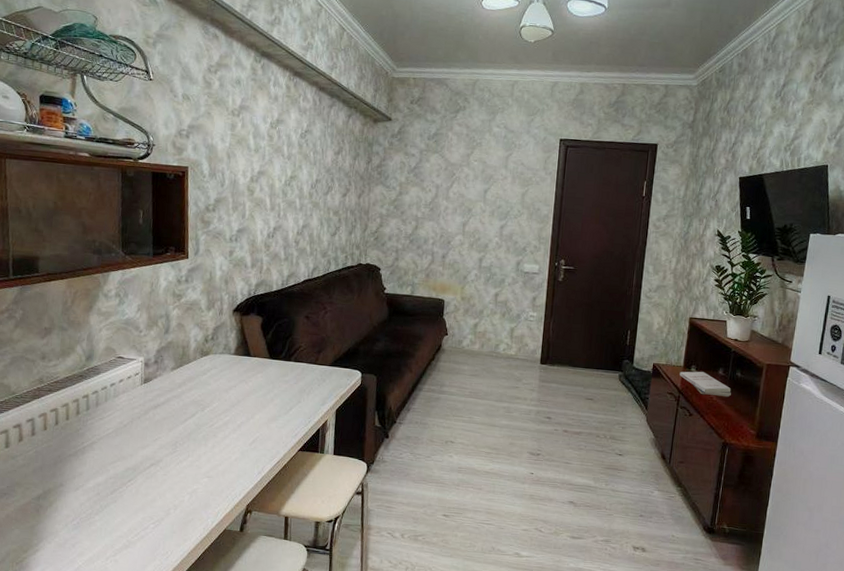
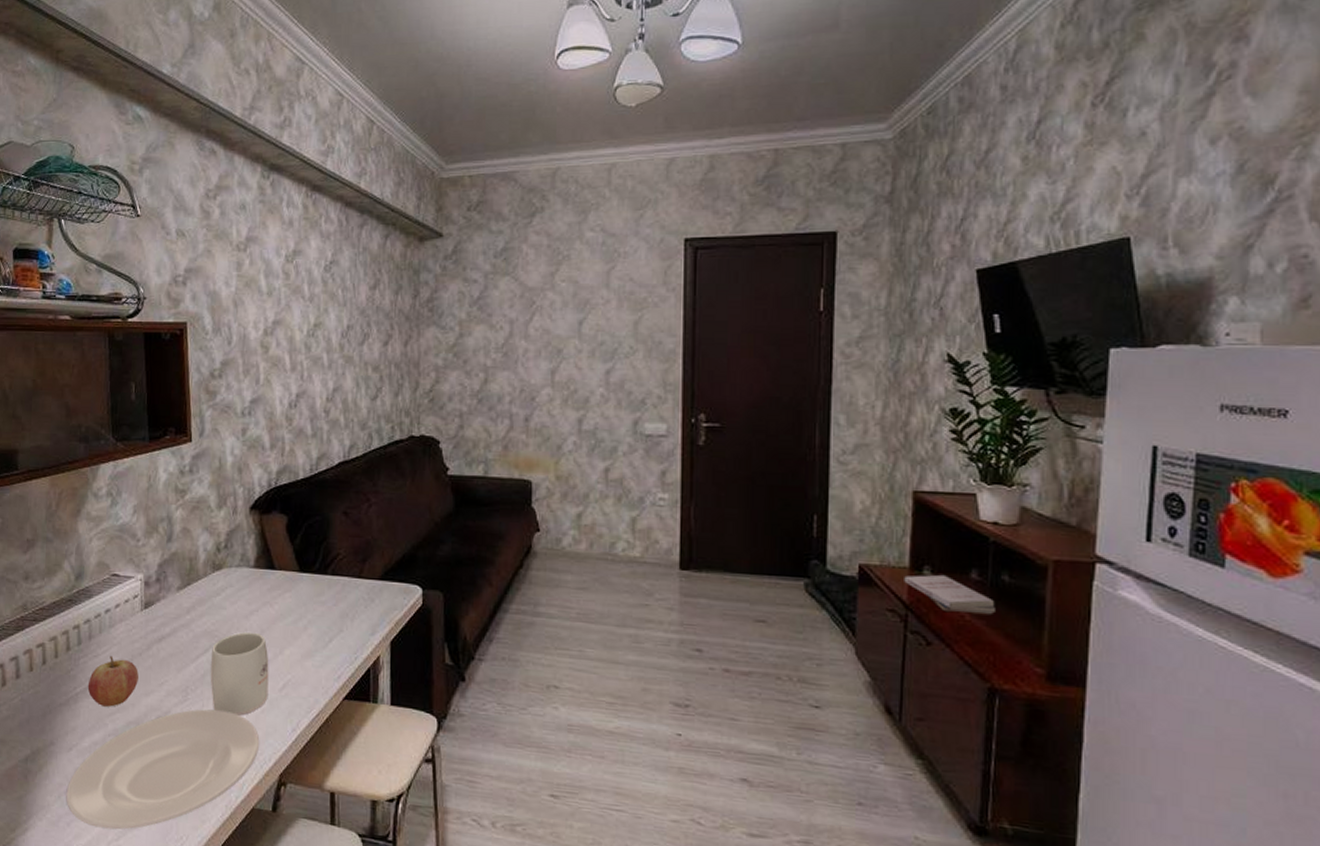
plate: none [72,458,233,548] -> present [66,709,260,830]
fruit: none [93,418,137,457] -> present [87,655,139,707]
mug: none [195,402,243,463] -> present [210,632,269,716]

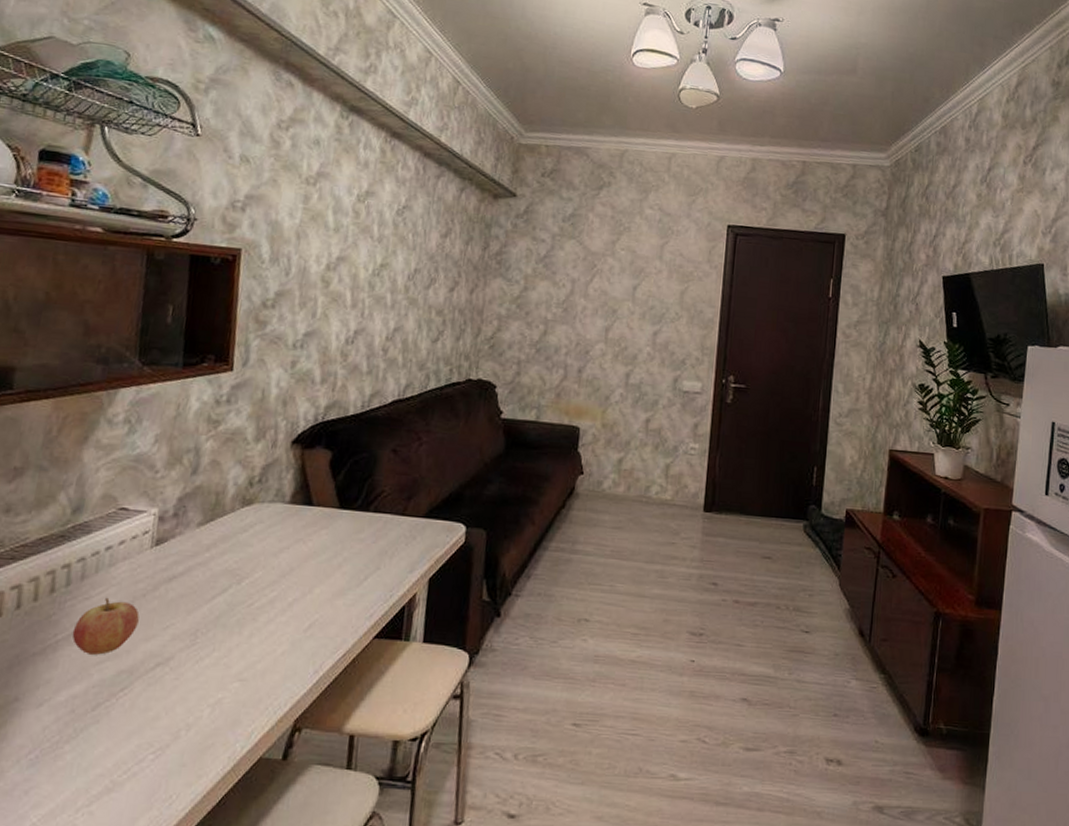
plate: present [66,709,260,830] -> none [26,653,277,794]
mug: present [210,632,269,716] -> none [225,570,296,659]
books: present [904,574,995,615] -> none [879,518,943,553]

